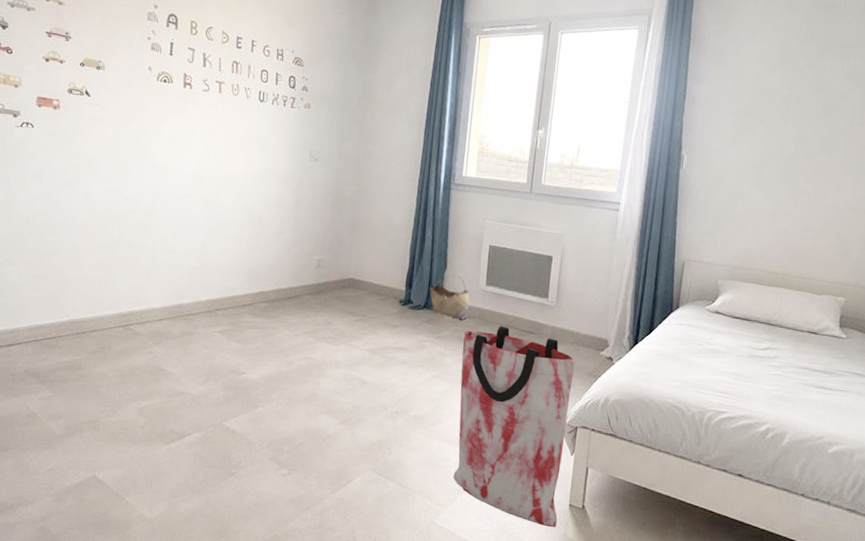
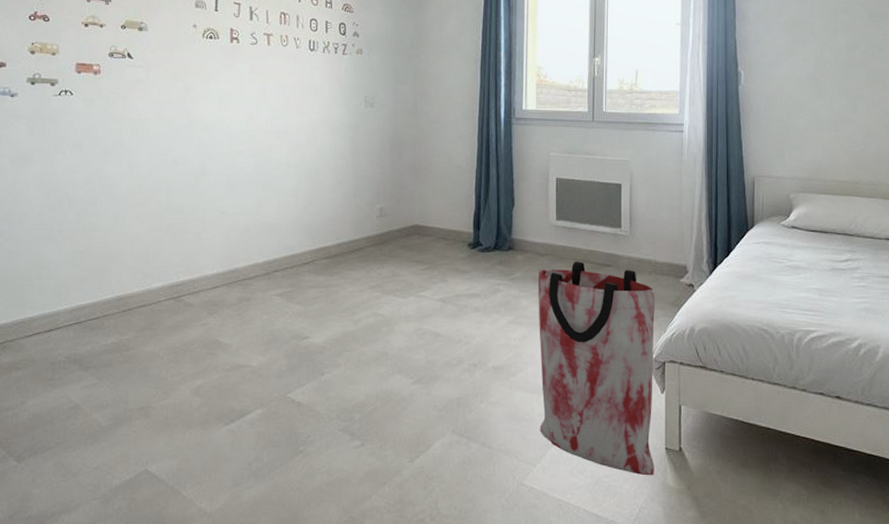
basket: present [429,274,470,320] -> none [498,211,541,258]

